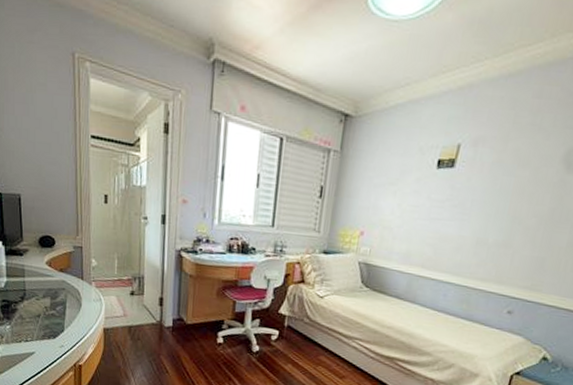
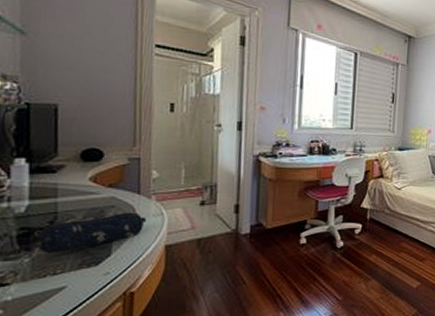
pencil case: none [12,295,89,324] -> present [34,212,147,253]

